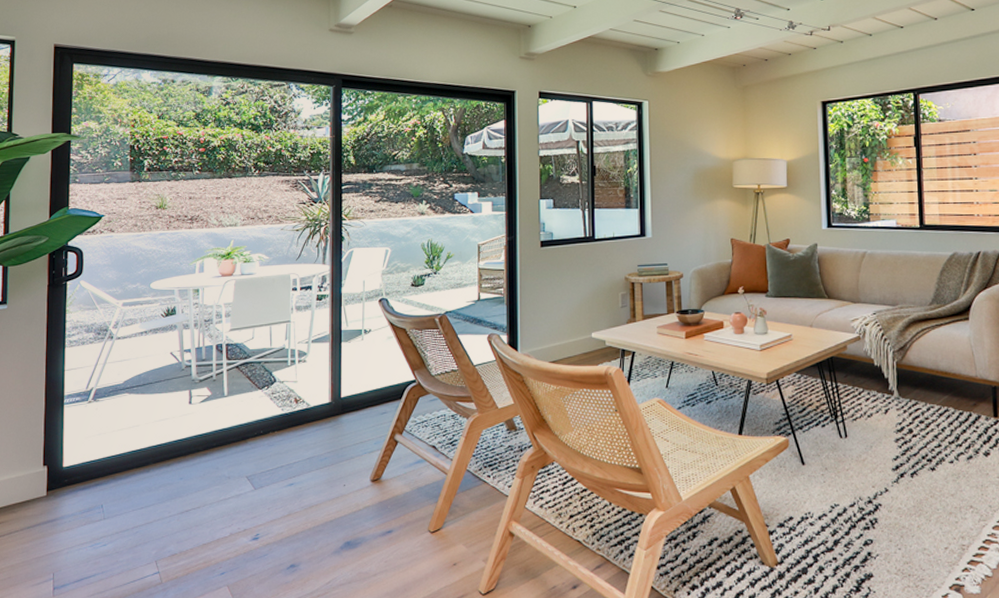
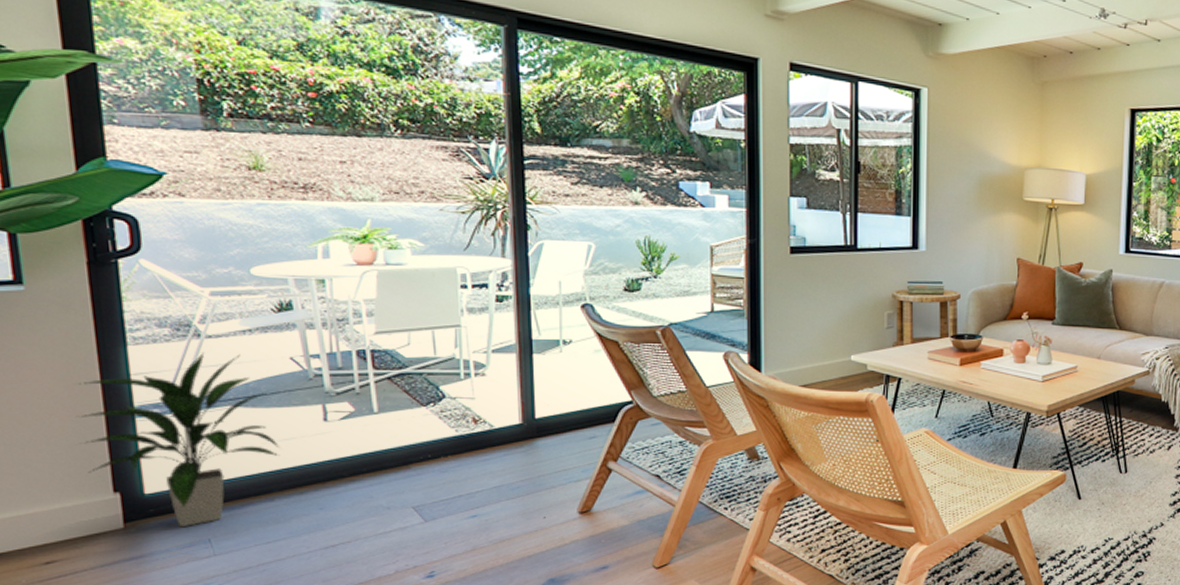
indoor plant: none [27,350,157,494] -> present [77,352,280,526]

